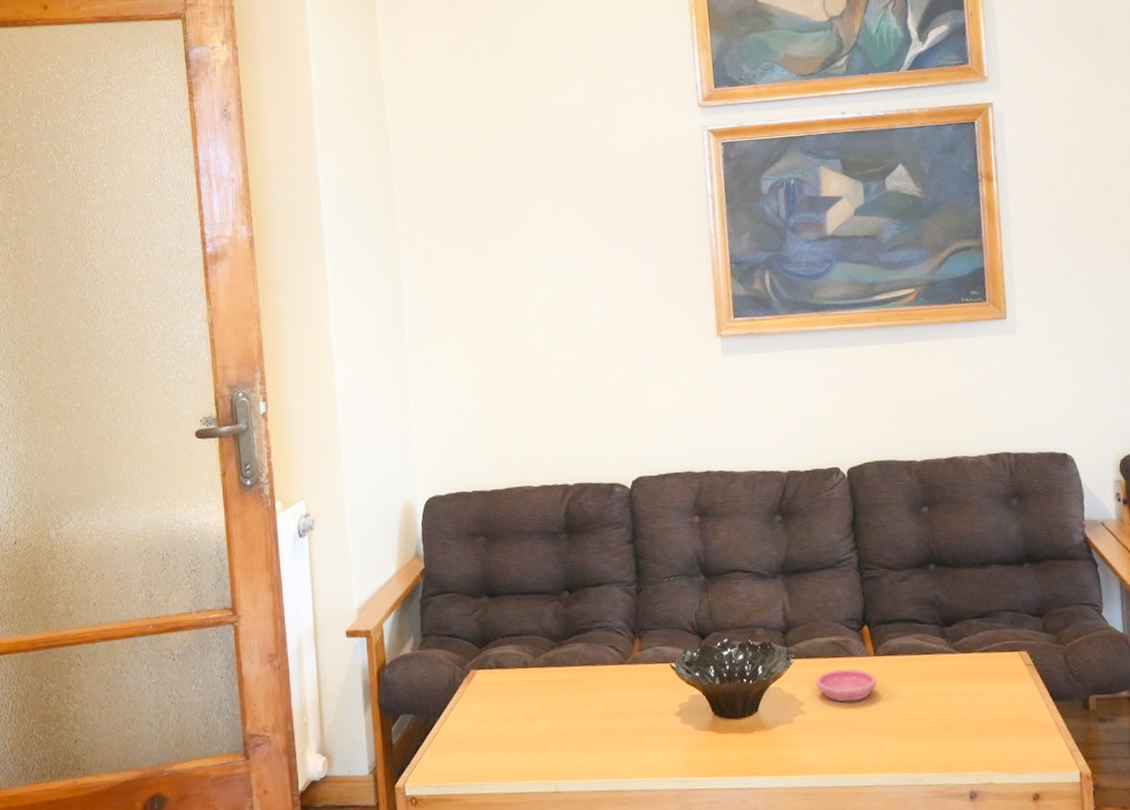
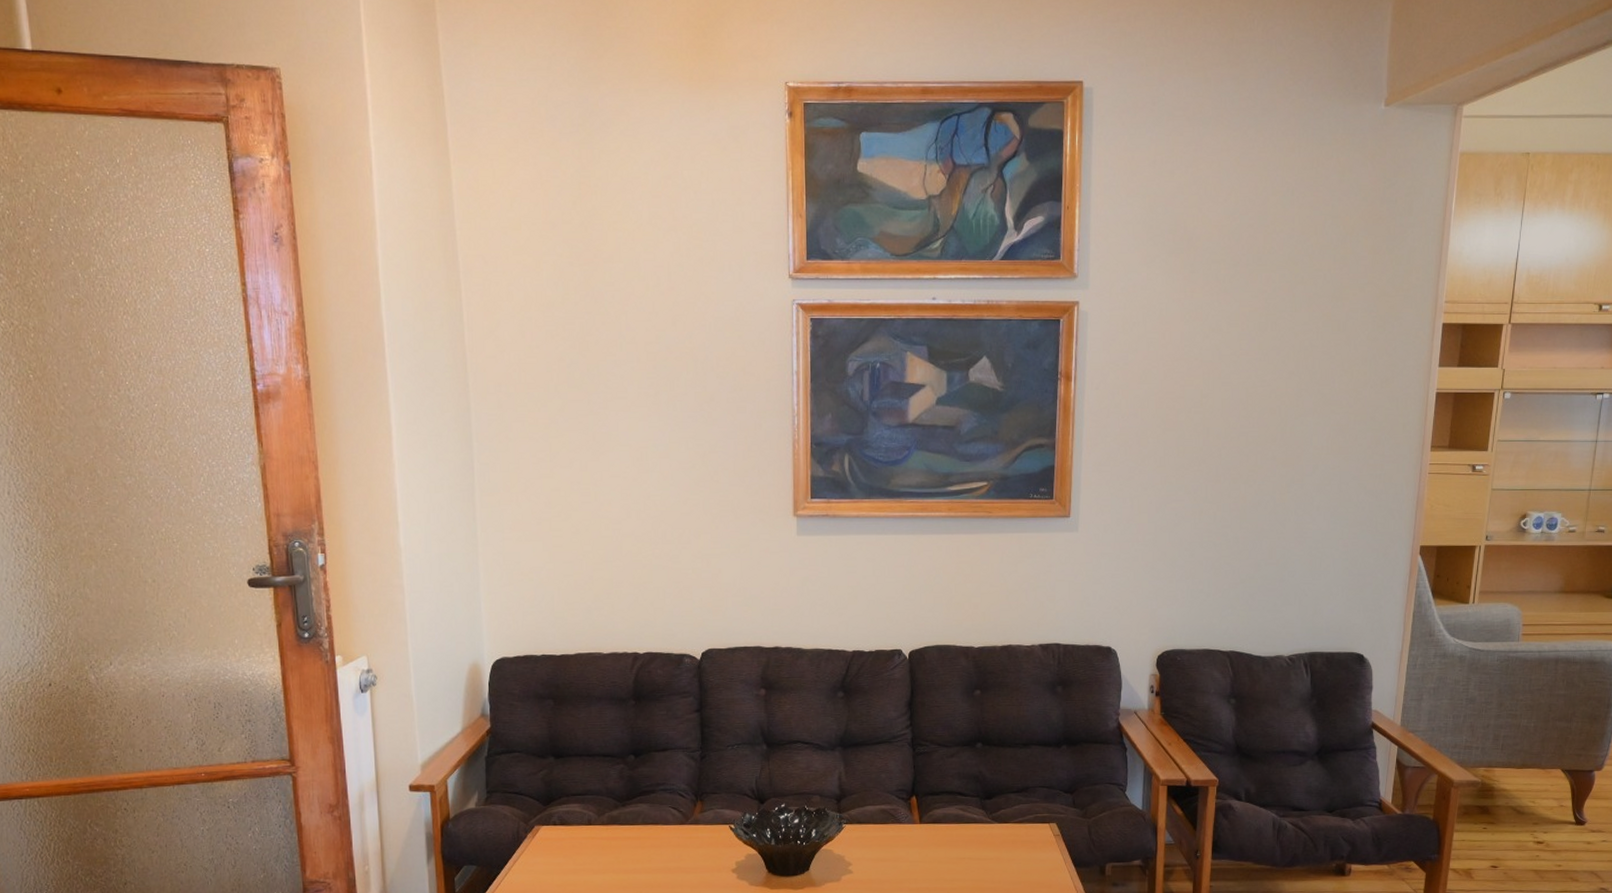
saucer: present [816,669,877,702] -> none [864,834,920,864]

